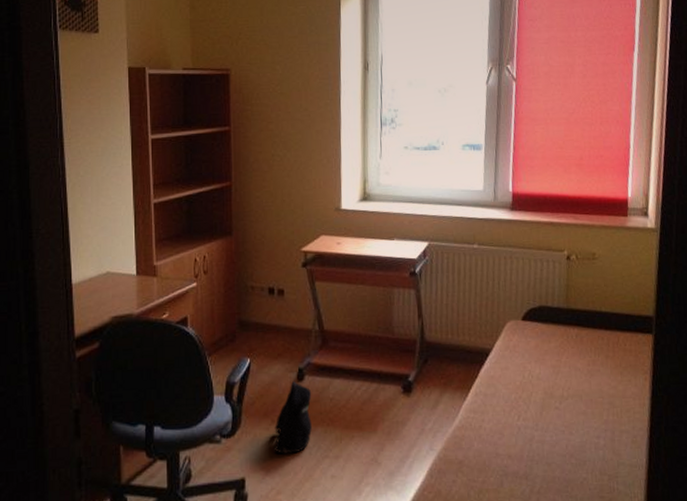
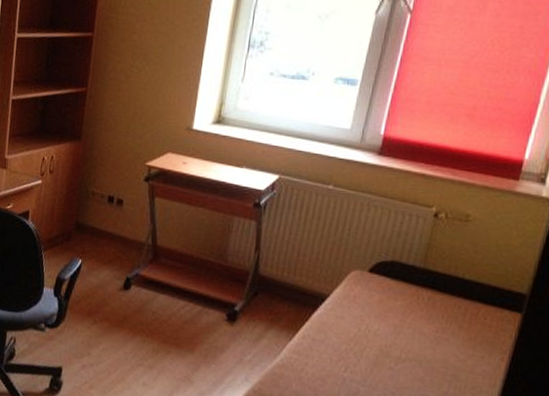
backpack: present [274,381,312,455] -> none [92,288,136,356]

